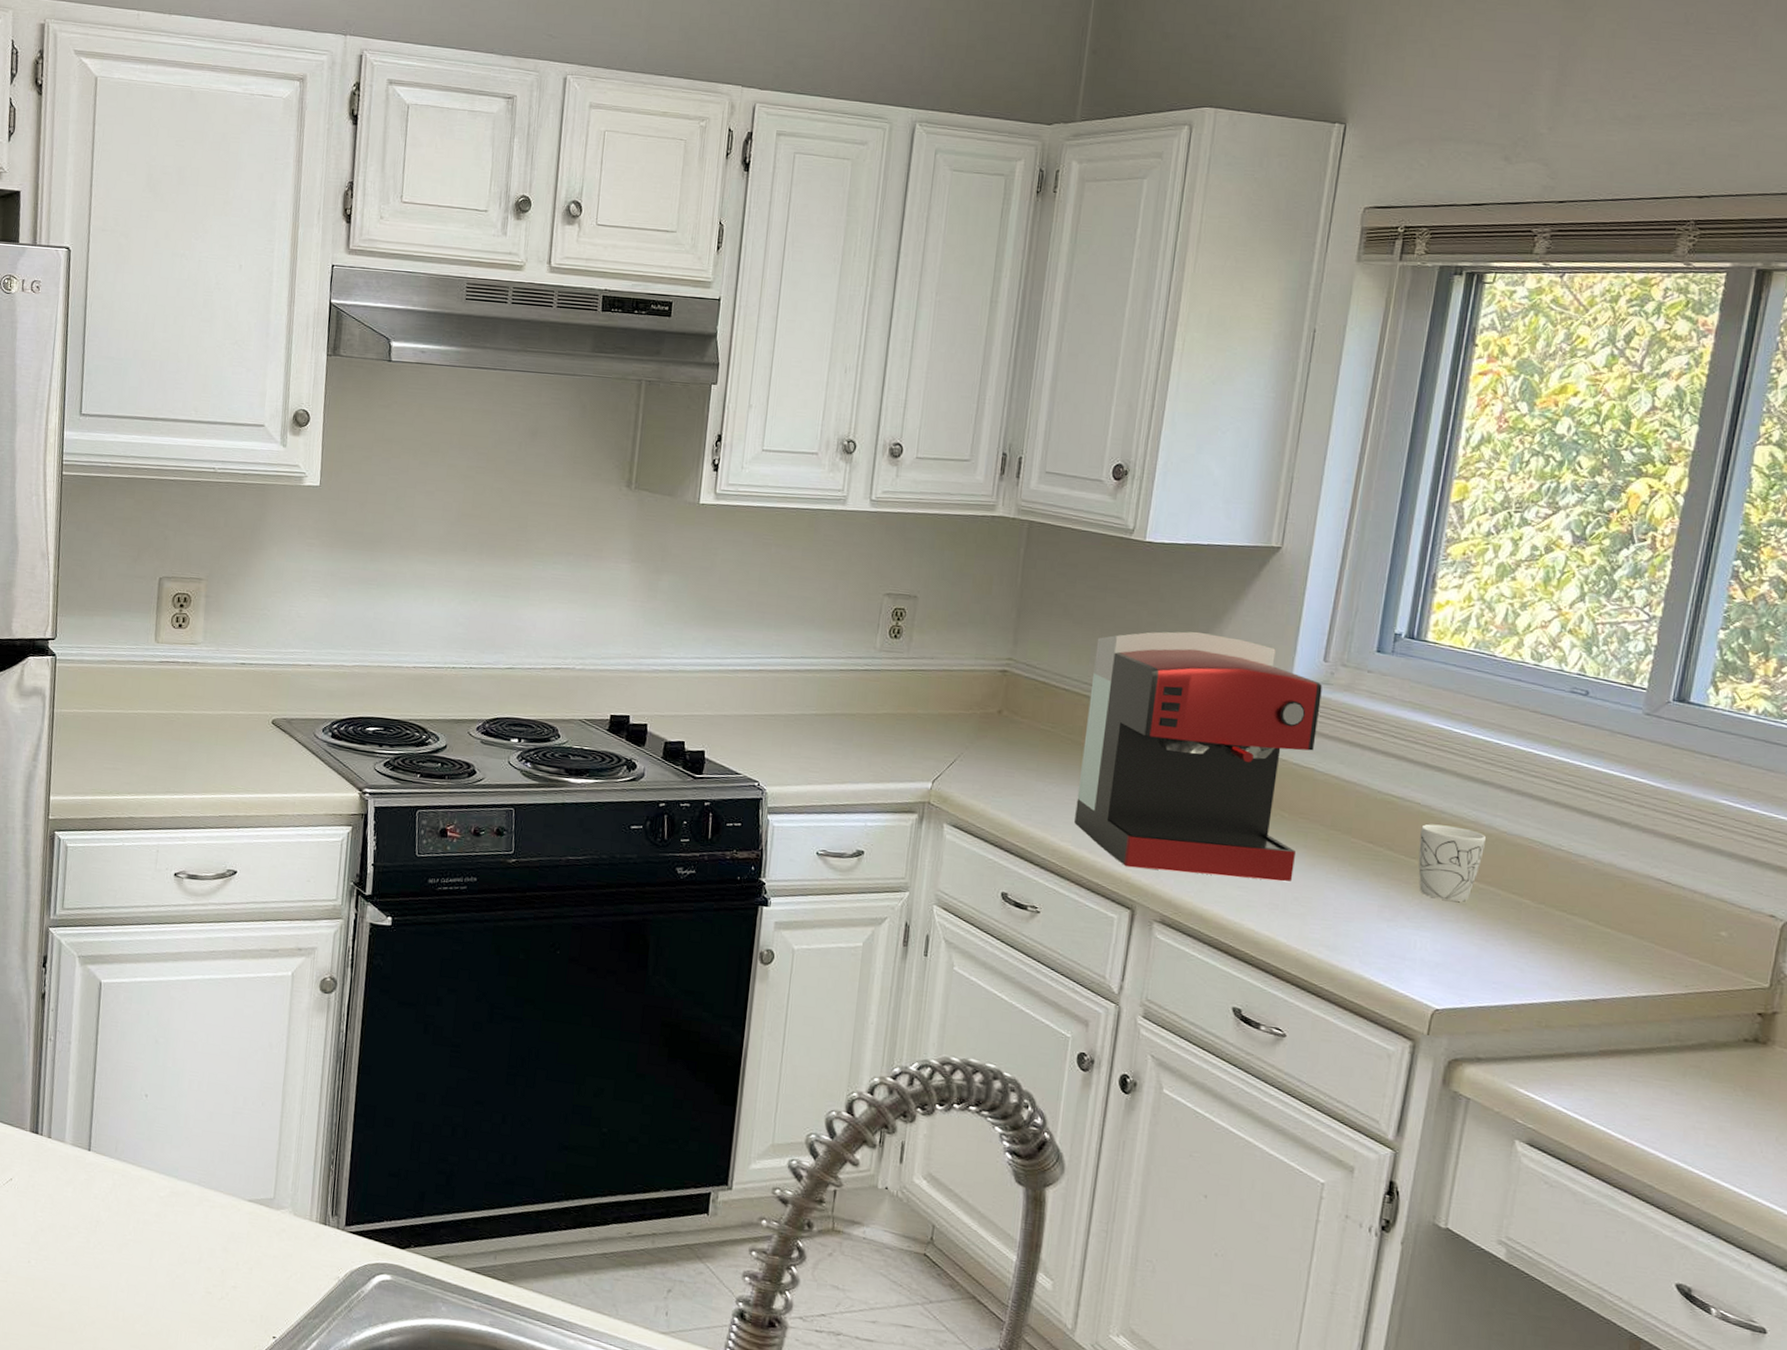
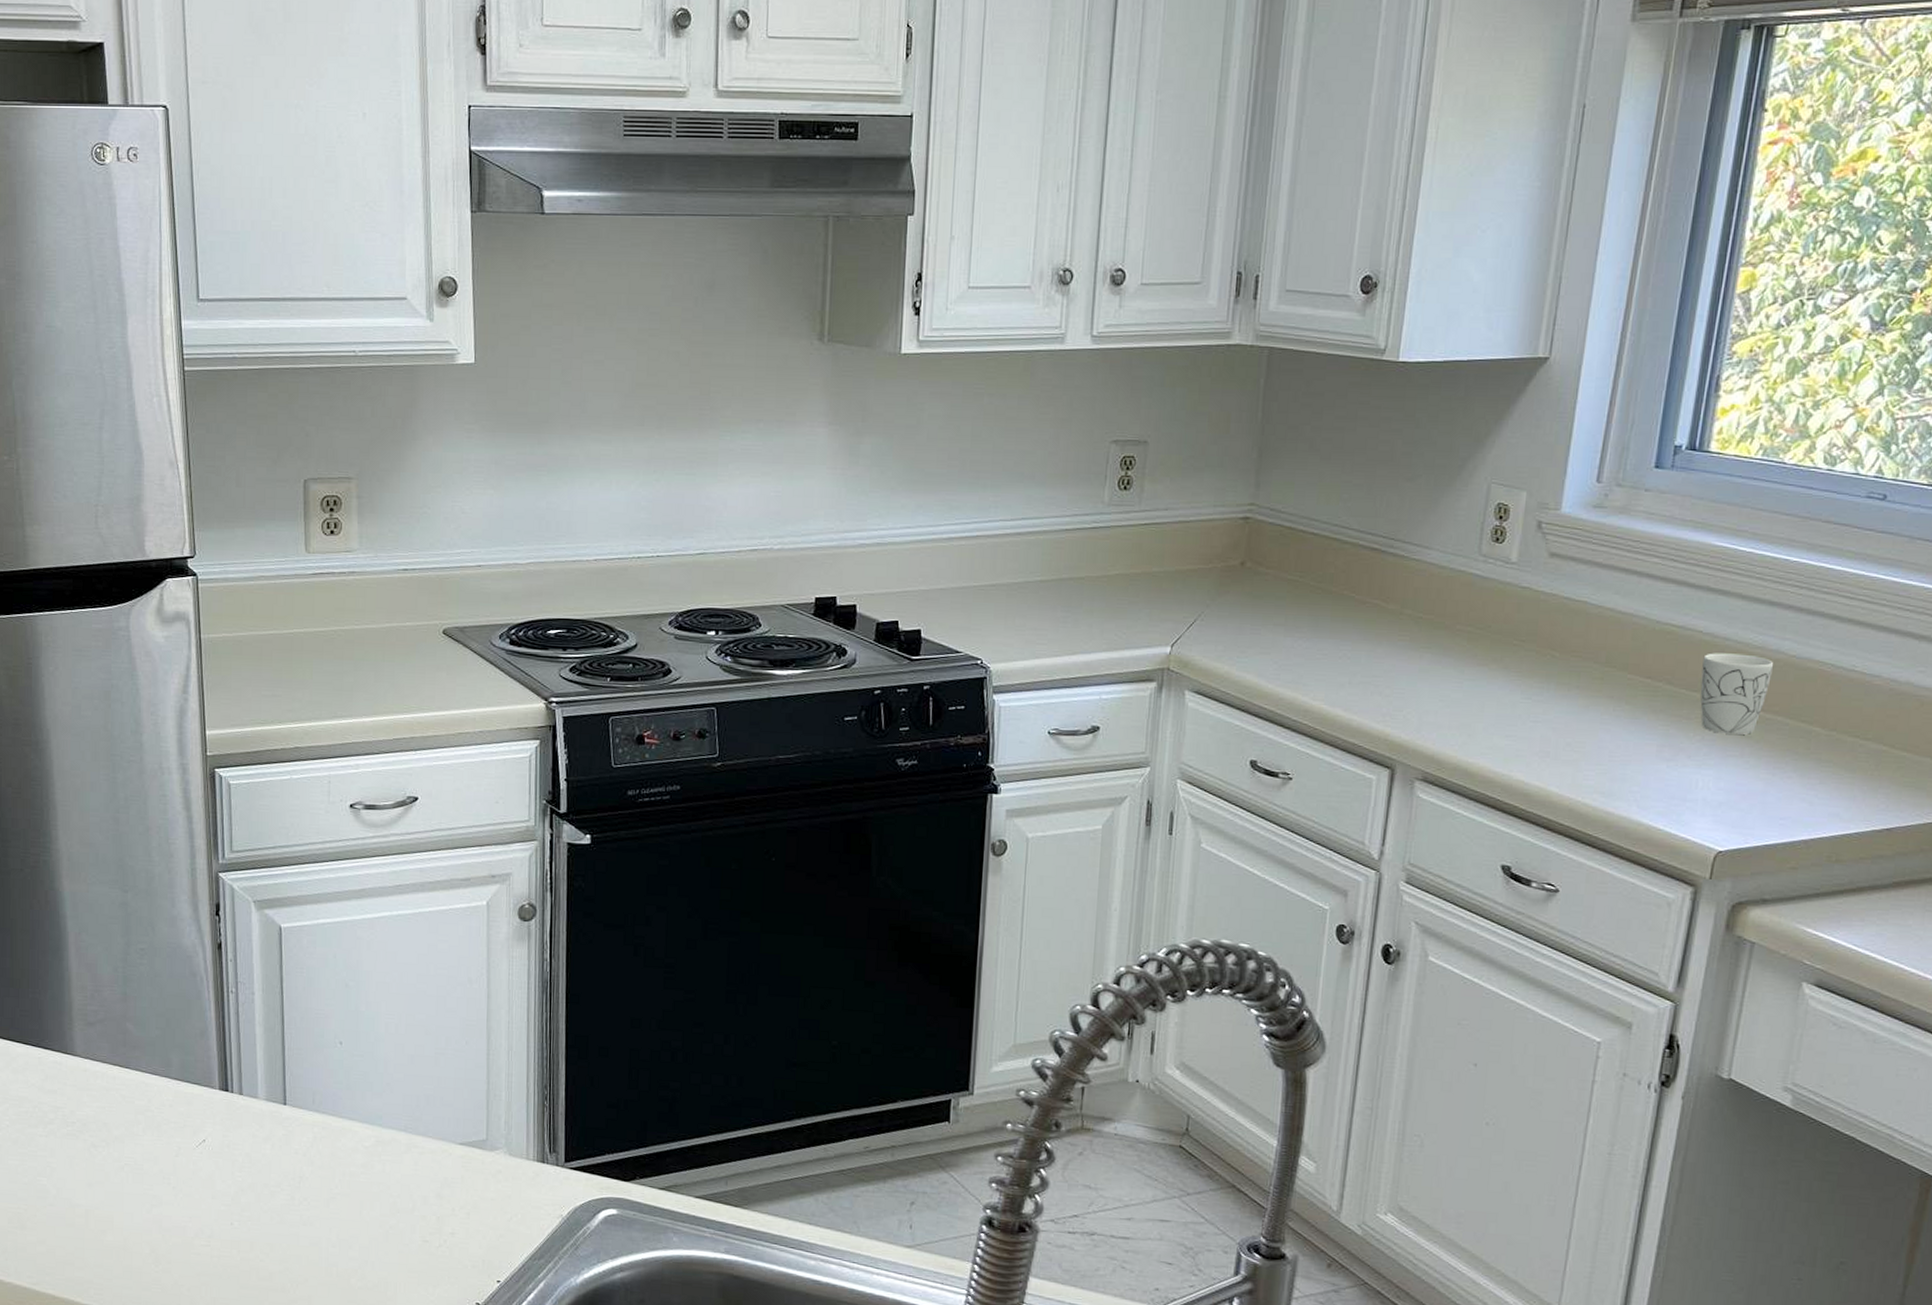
coffee maker: present [1074,631,1322,882] -> none [1327,459,1596,727]

